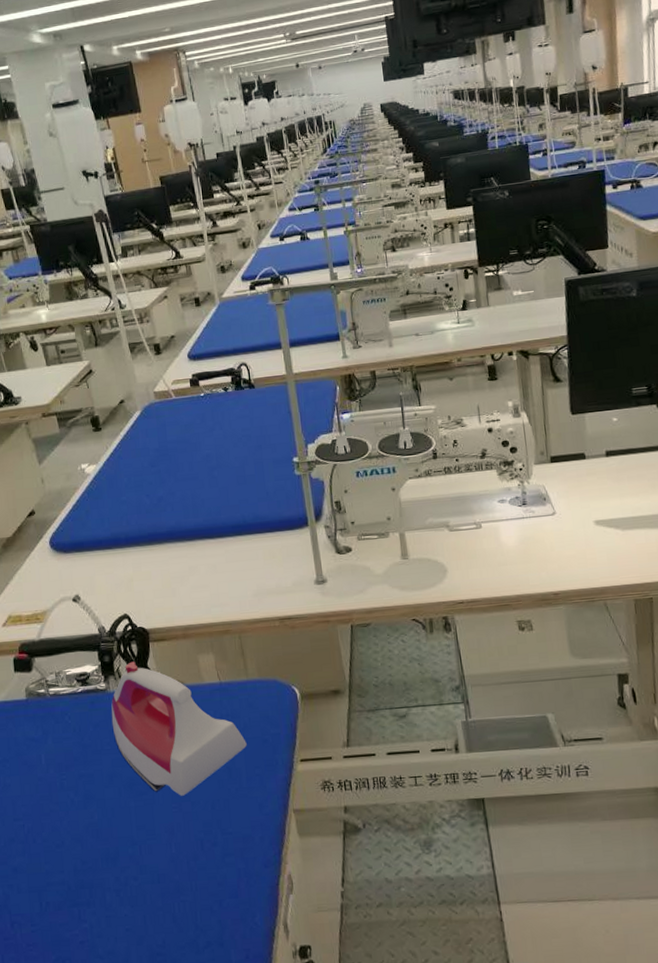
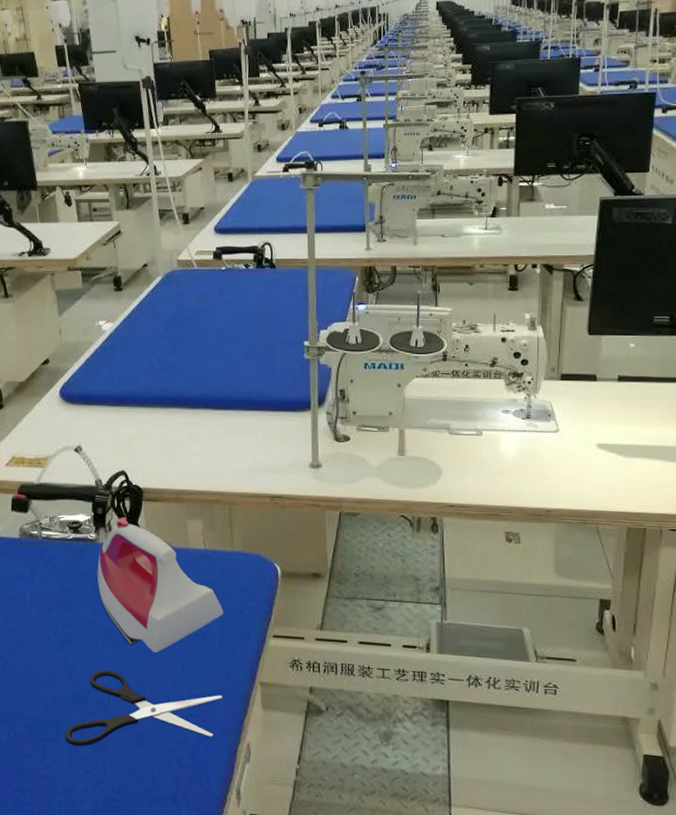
scissors: none [99,821,258,905] -> present [64,670,223,746]

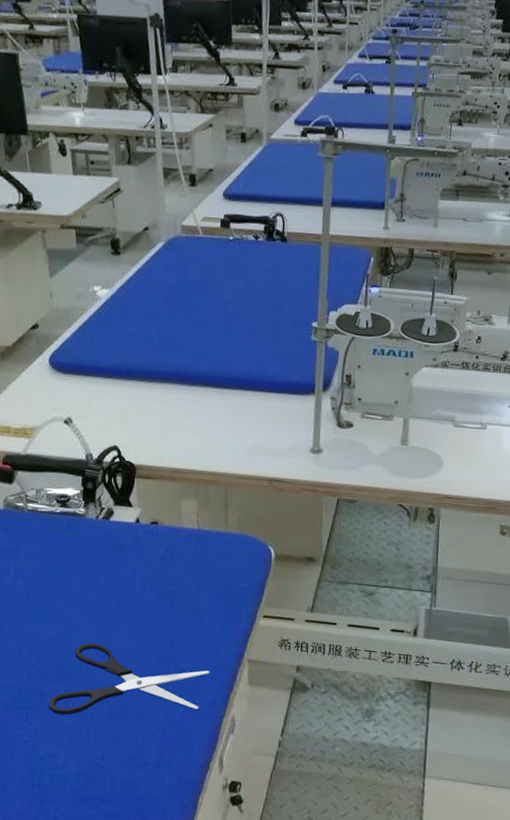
iron: present [97,517,223,653] -> none [85,493,214,628]

